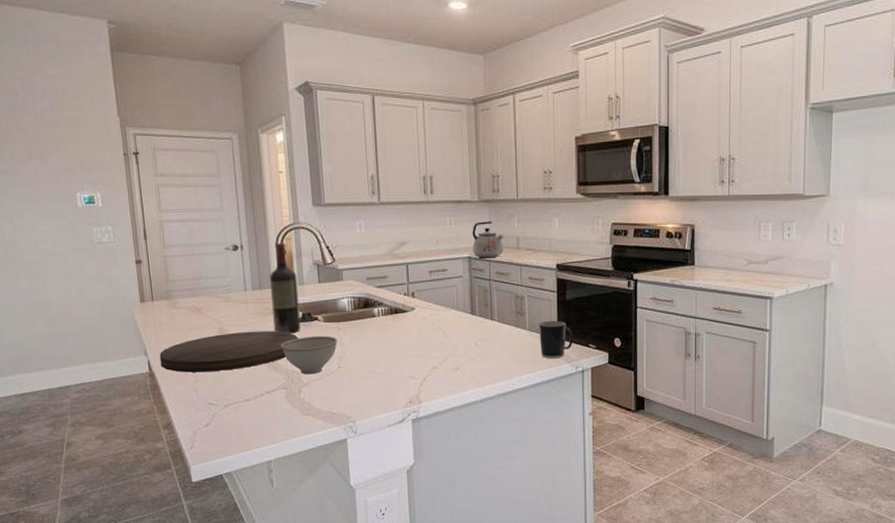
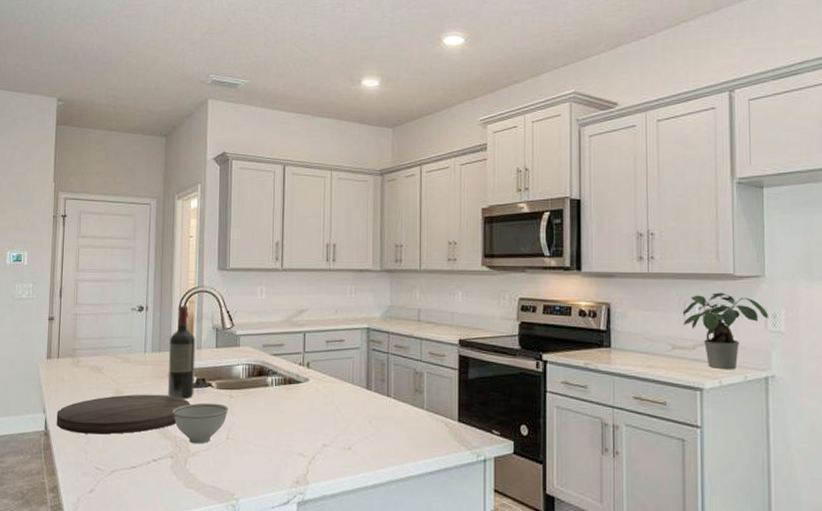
kettle: present [472,221,504,258] -> none [372,291,404,330]
mug: present [539,321,573,359] -> none [438,401,475,445]
potted plant: none [757,211,831,280] -> present [682,292,769,370]

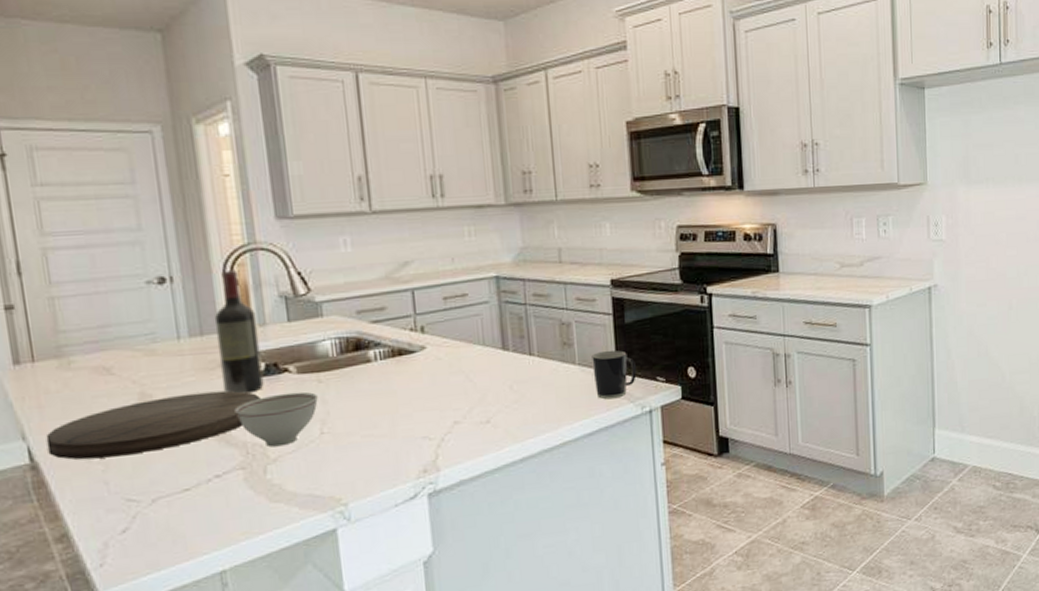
mug: none [438,401,475,445] -> present [591,350,637,400]
potted plant: present [682,292,769,370] -> none [849,203,932,284]

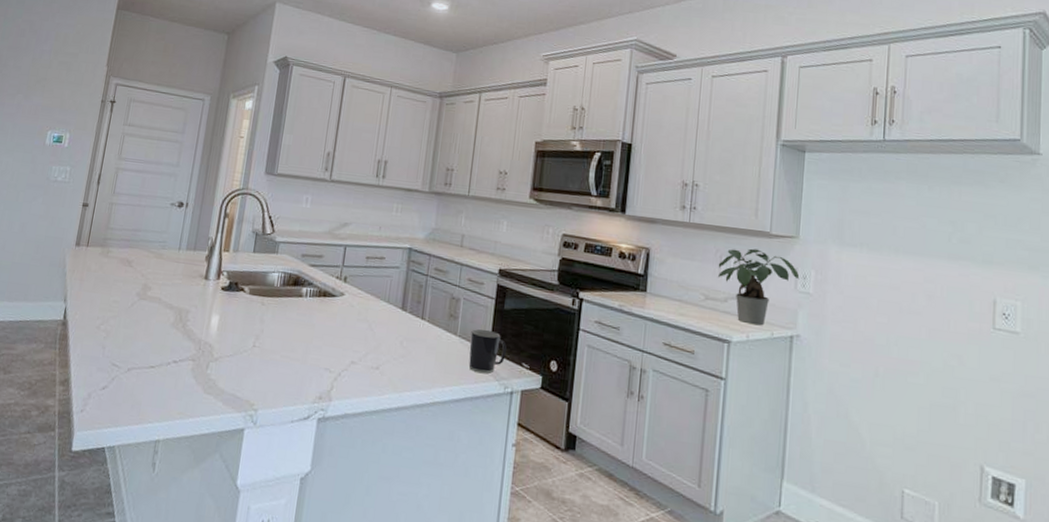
cutting board: present [45,391,261,460] -> none [76,291,220,331]
wine bottle: present [214,270,264,394] -> none [197,206,234,302]
bowl: present [234,391,318,448] -> none [200,307,259,350]
potted plant: none [849,203,932,284] -> present [718,248,800,326]

